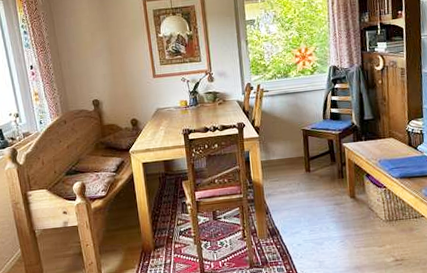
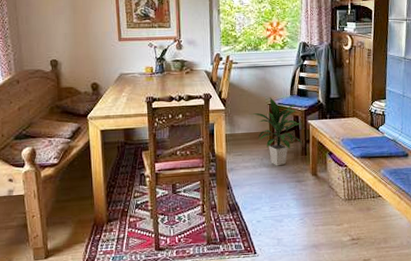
indoor plant: none [286,122,339,190] -> present [252,97,303,166]

